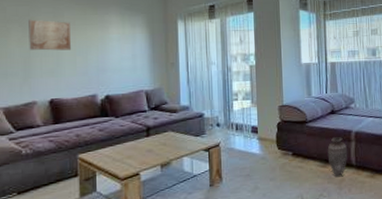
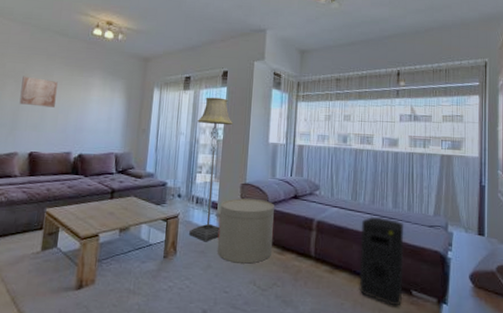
floor lamp: none [227,23,264,166] -> present [189,97,234,242]
side table: none [260,118,316,182] -> present [217,198,275,264]
vase: present [327,137,348,176] -> none [285,224,308,266]

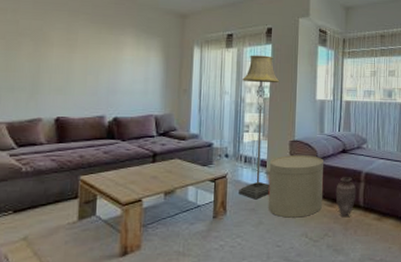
wall art: present [19,76,58,108] -> none [39,34,84,69]
vase: none [285,224,308,266] -> present [335,177,357,217]

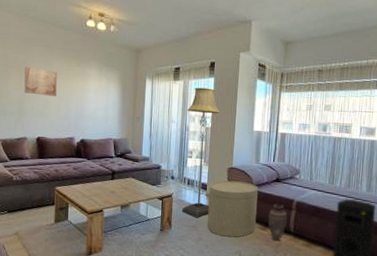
wall art: none [39,34,84,69] -> present [24,66,57,96]

